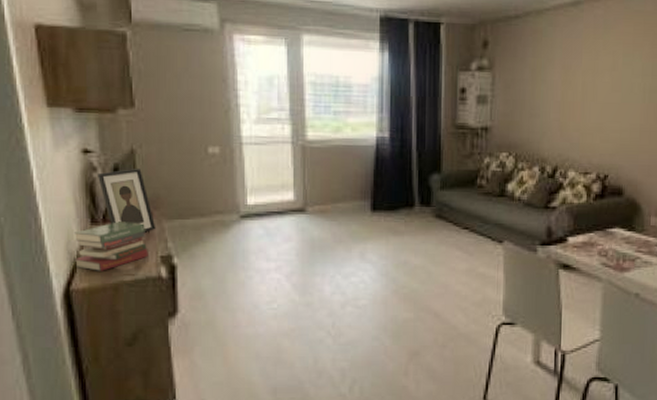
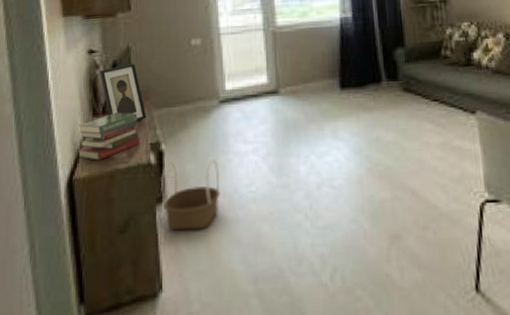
basket: none [172,276,239,344] -> present [160,160,220,231]

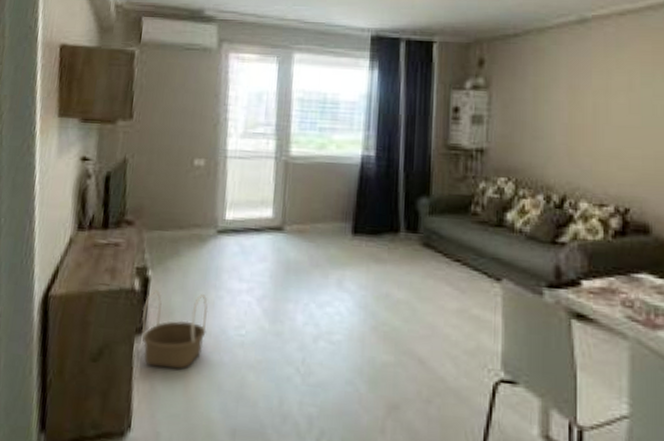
books: present [78,112,140,160] -> none [57,229,126,279]
picture frame: present [100,64,147,122] -> none [91,177,137,242]

